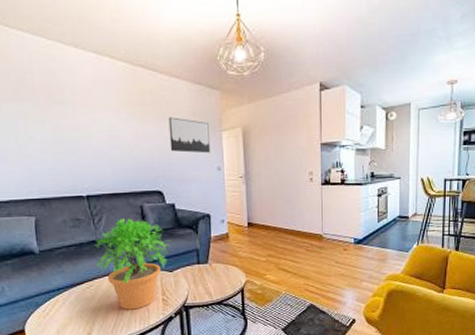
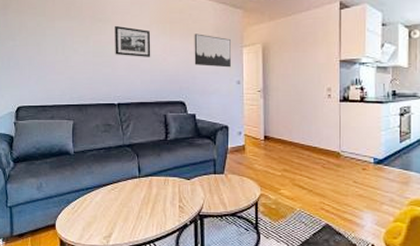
picture frame: none [76,108,121,144] -> present [115,25,151,57]
potted plant: present [95,218,170,310] -> none [122,126,189,214]

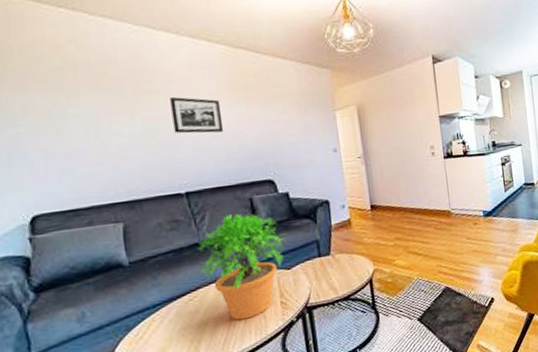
potted plant: none [122,126,189,214] -> present [197,213,286,321]
wall art: present [194,34,231,68] -> none [276,99,324,136]

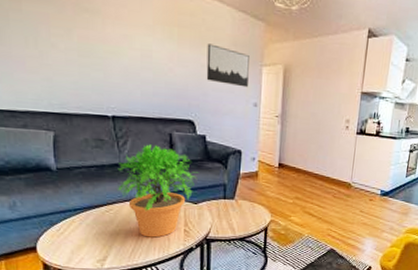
picture frame: present [170,96,224,134] -> none [107,19,154,65]
wall art: none [276,99,324,136] -> present [206,43,249,88]

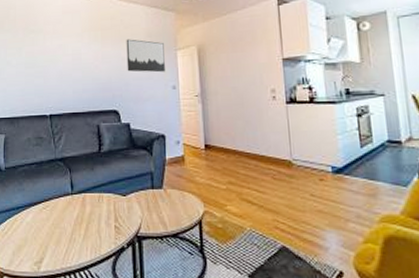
potted plant: present [117,144,198,238] -> none [53,137,125,236]

